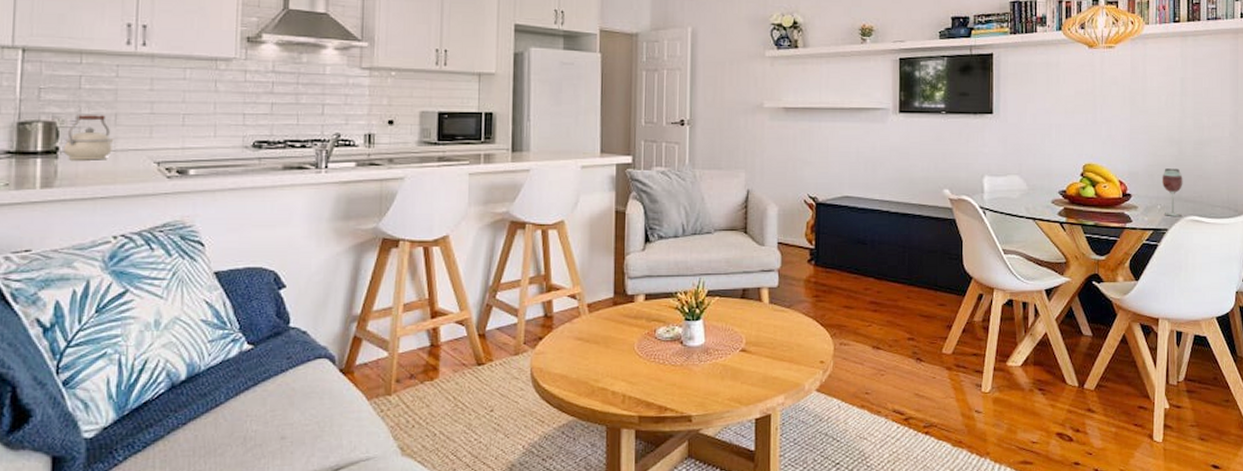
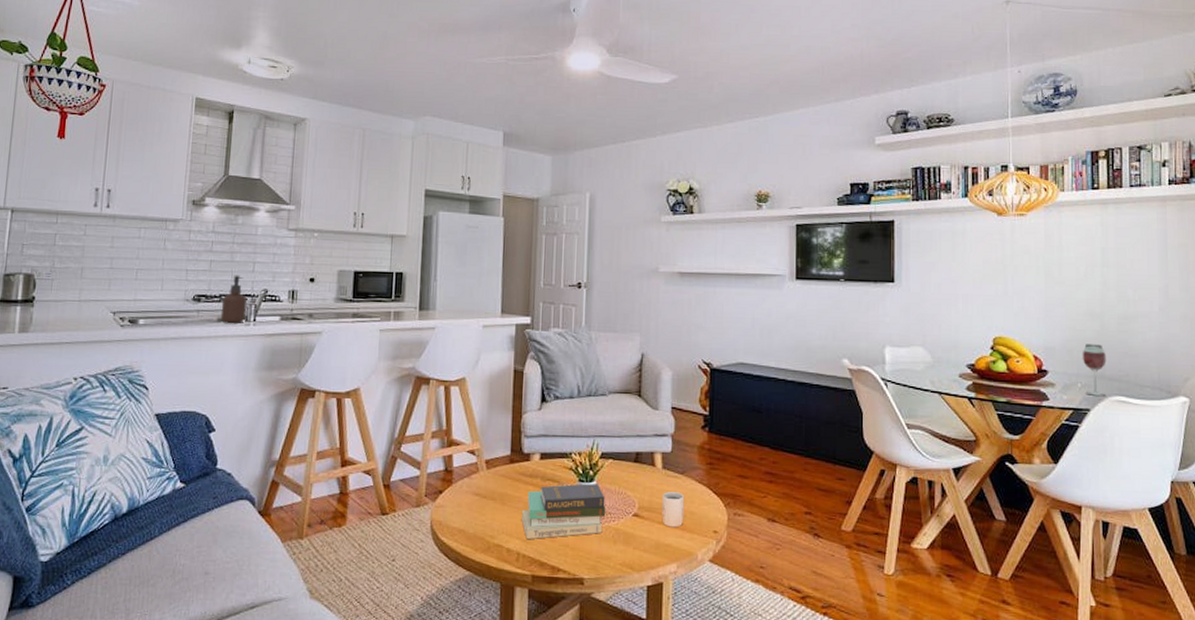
kettle: present [63,115,114,160] -> none [38,268,80,309]
soap dispenser: none [286,118,317,171] -> present [220,275,248,323]
books: none [626,322,713,382] -> present [521,483,606,540]
mug: none [769,326,792,360] -> present [662,492,685,528]

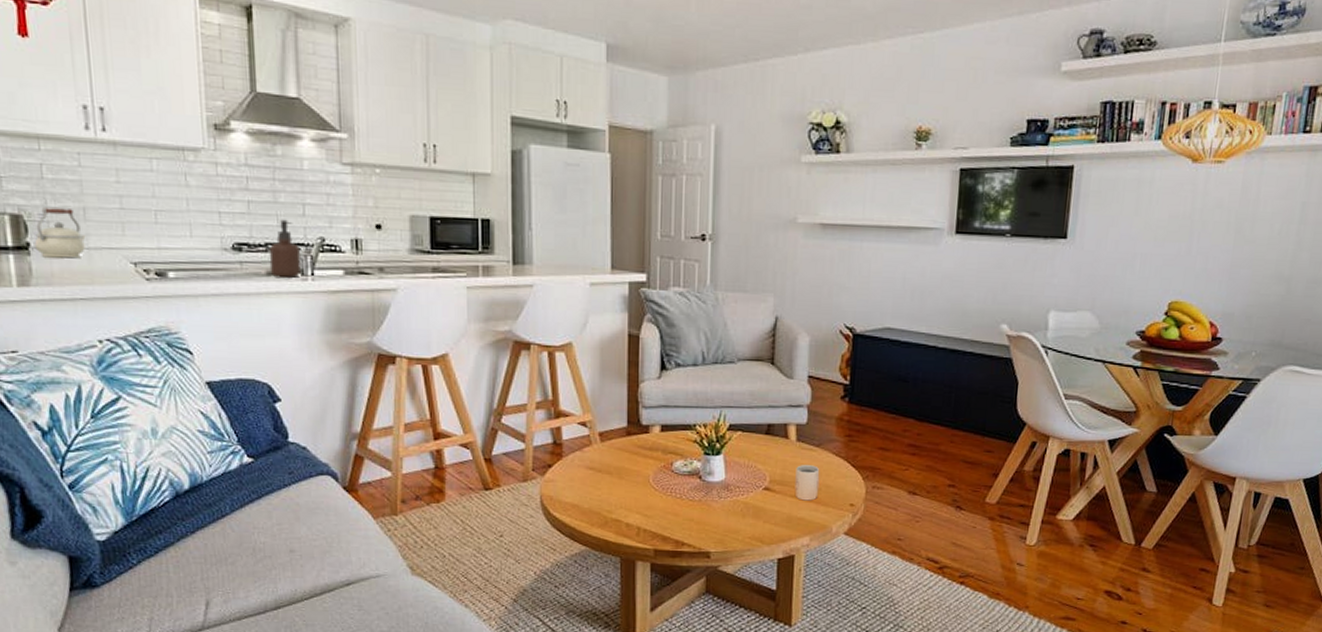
kettle: none [38,268,80,309] -> present [34,207,86,259]
books: present [521,483,606,540] -> none [641,457,734,515]
wineglass: present [1082,344,1107,396] -> none [1259,310,1288,366]

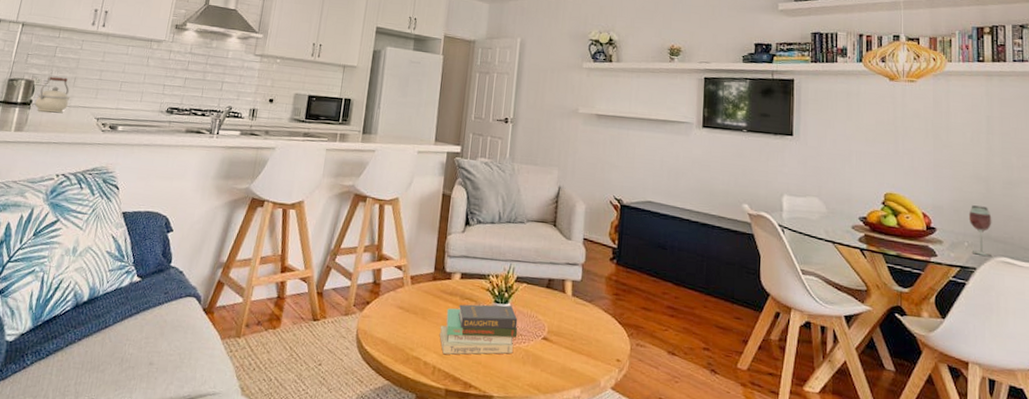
soap dispenser: present [268,219,301,278] -> none [188,92,214,135]
books: none [641,457,734,515] -> present [439,304,518,355]
mug: present [794,465,820,501] -> none [569,318,591,354]
wineglass: none [1259,310,1288,366] -> present [968,205,992,256]

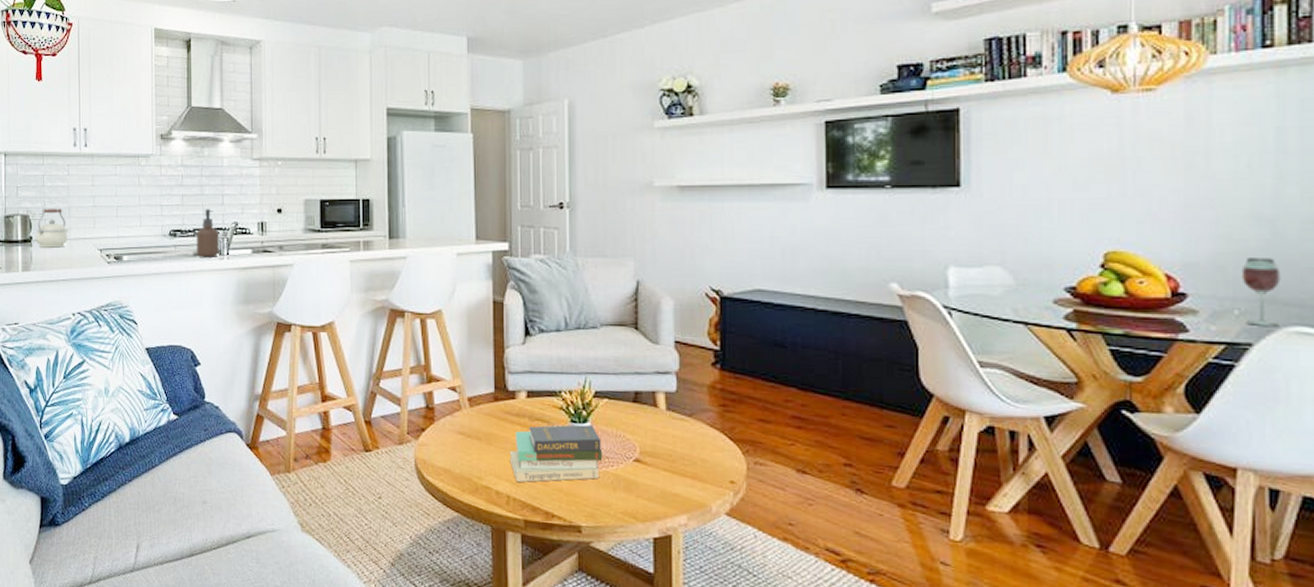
soap dispenser: none [188,92,214,135] -> present [196,208,220,257]

